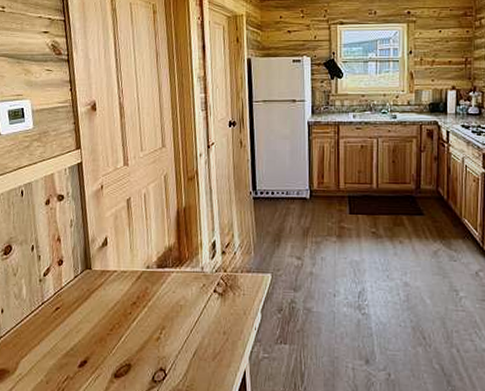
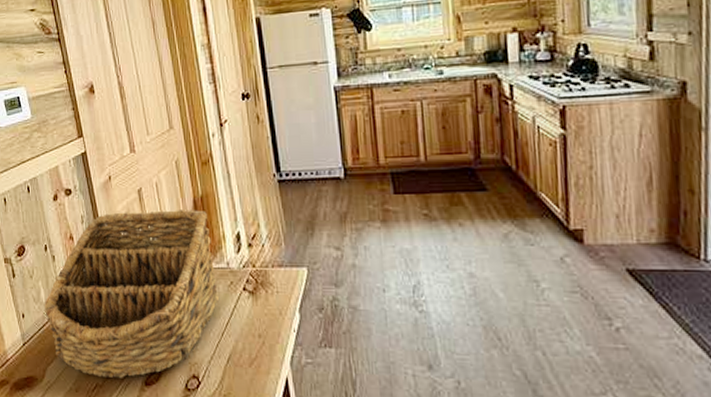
basket: none [24,218,192,371] -> present [44,210,220,378]

